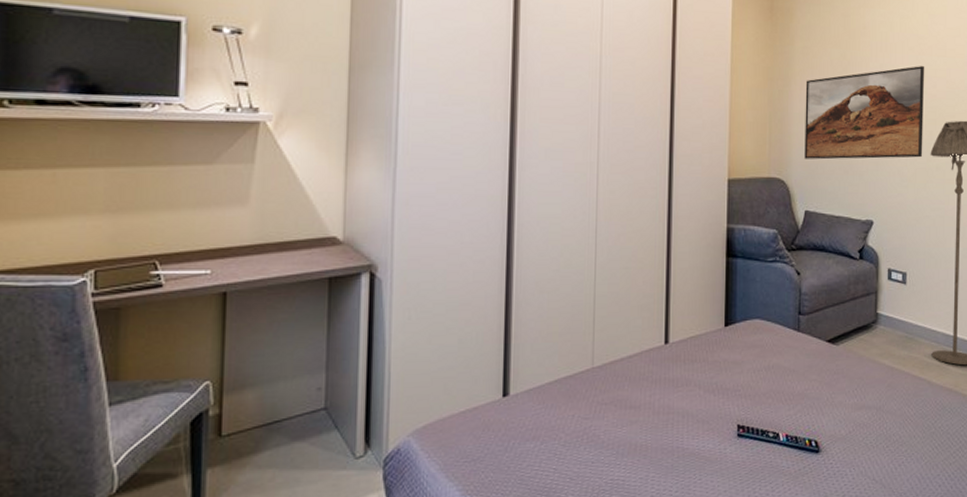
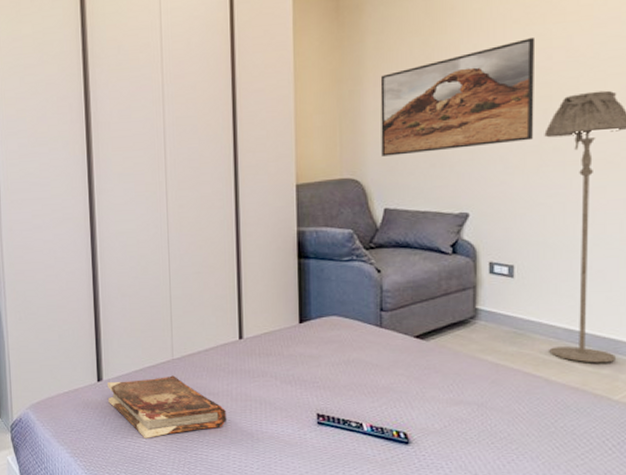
book: none [515,387,648,465] -> present [108,375,227,438]

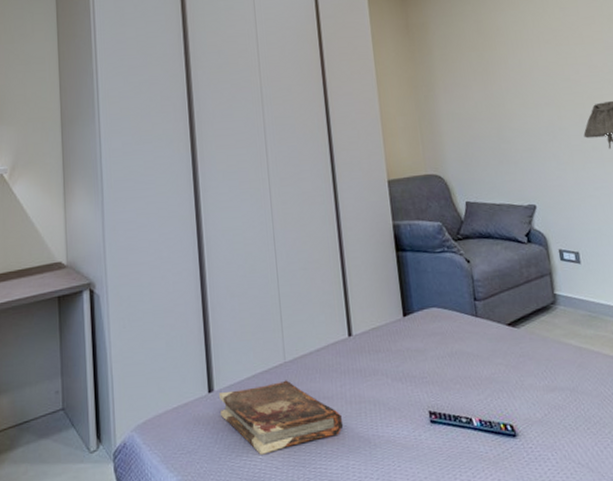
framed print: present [380,38,536,157] -> none [448,56,576,154]

